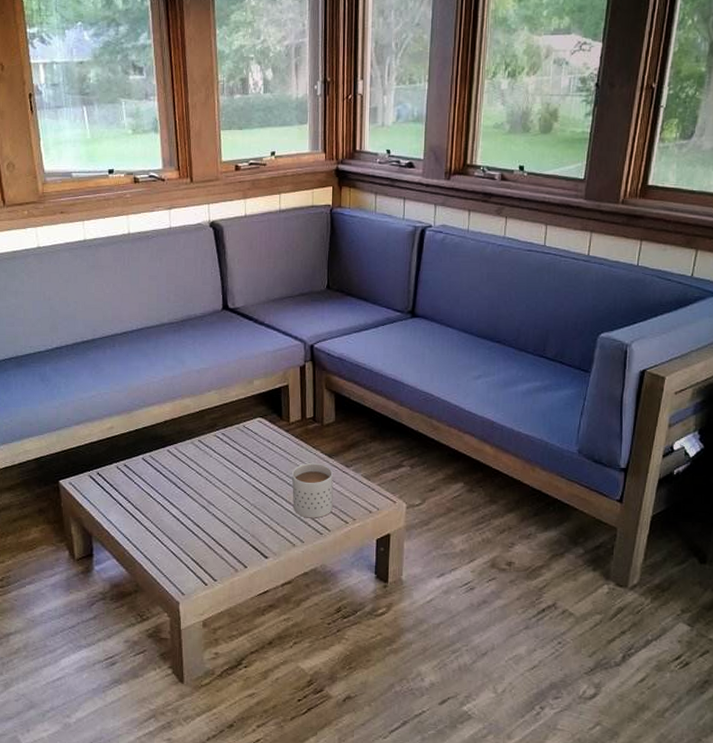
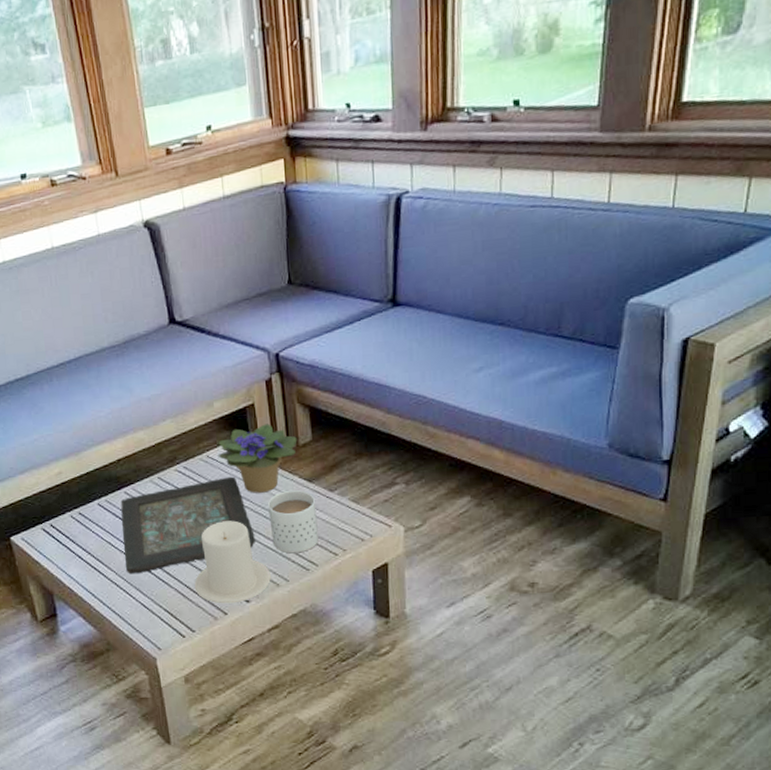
decorative tray: none [160,446,278,524] -> present [120,476,255,574]
candle: none [220,484,289,558] -> present [194,520,271,604]
potted flower: none [253,403,323,463] -> present [218,423,297,493]

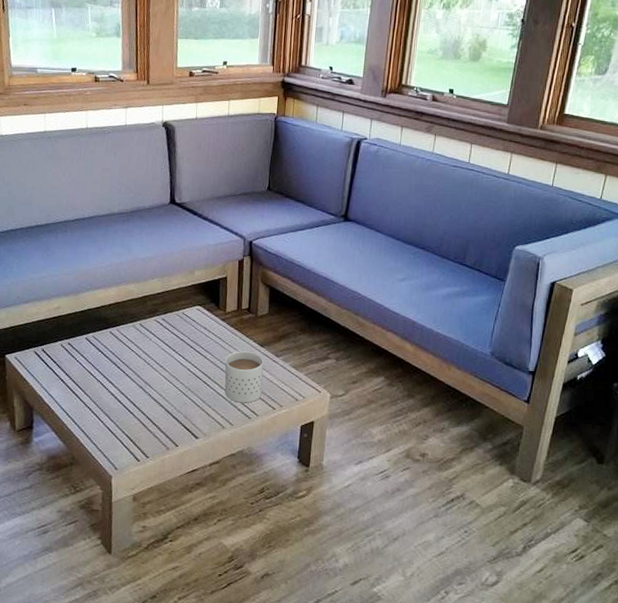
decorative tray: present [120,476,255,574] -> none [99,332,211,402]
candle: present [194,520,271,604] -> none [154,368,219,438]
potted flower: present [218,423,297,493] -> none [191,294,257,350]

